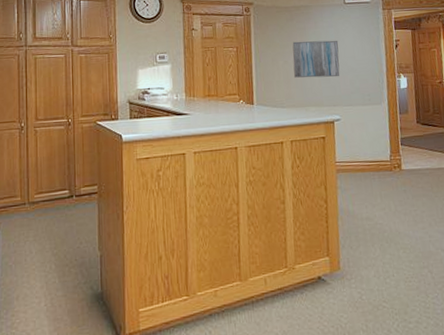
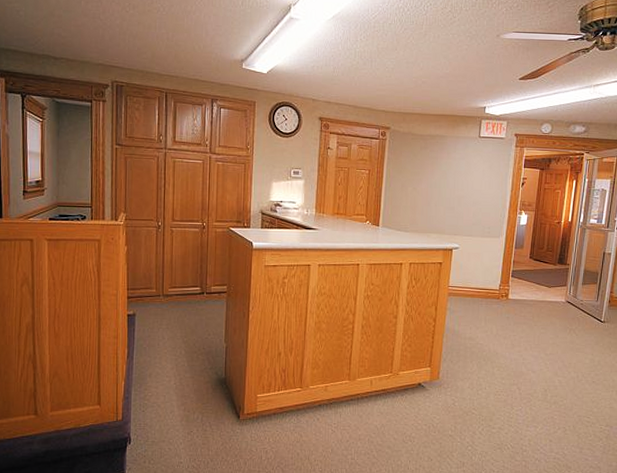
wall art: present [292,40,340,78] -> none [420,170,468,208]

